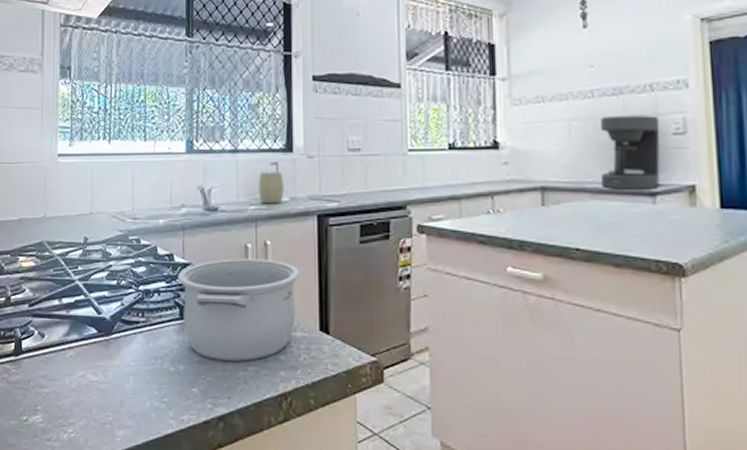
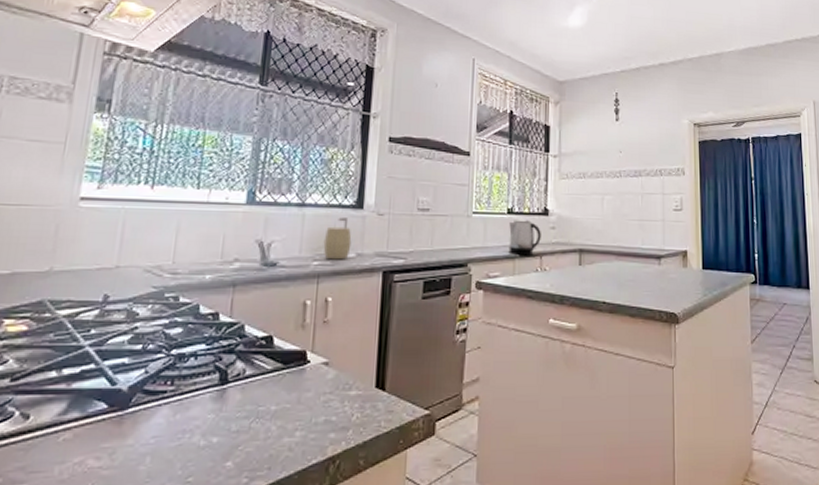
cooking pot: present [177,258,301,362] -> none [220,316,361,428]
kettle: none [452,154,491,196] -> present [508,218,541,256]
coffee maker: present [599,115,660,191] -> none [623,193,665,255]

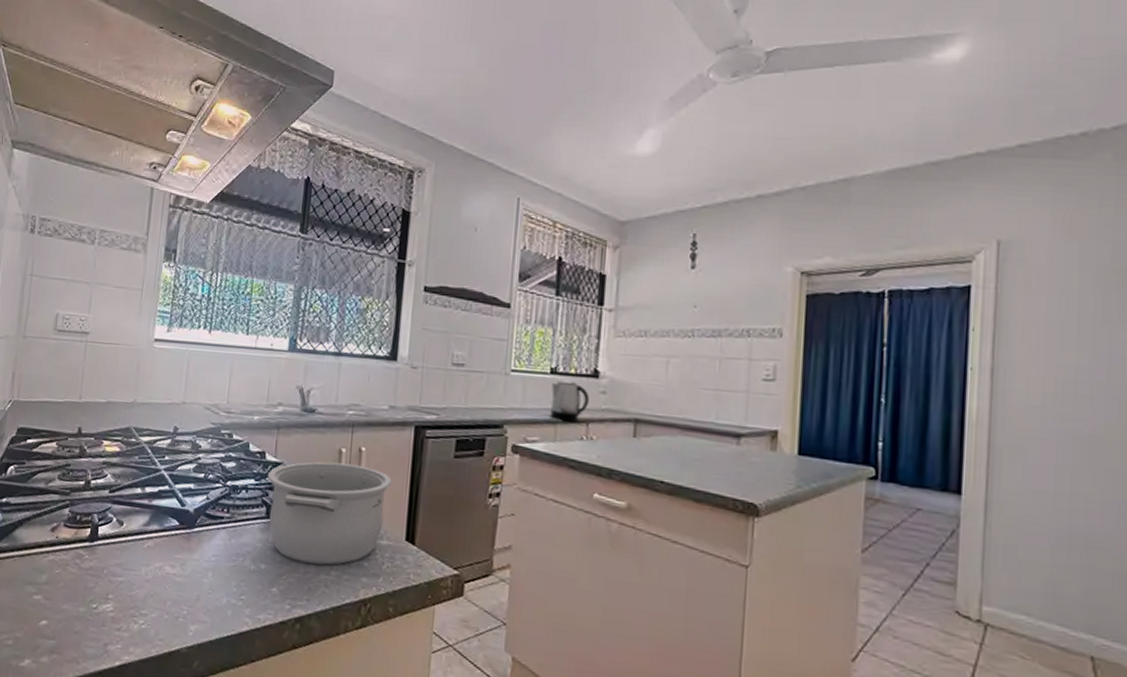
cooking pot: none [220,316,361,428] -> present [267,461,393,565]
soap dispenser: present [323,217,352,260] -> none [357,368,385,412]

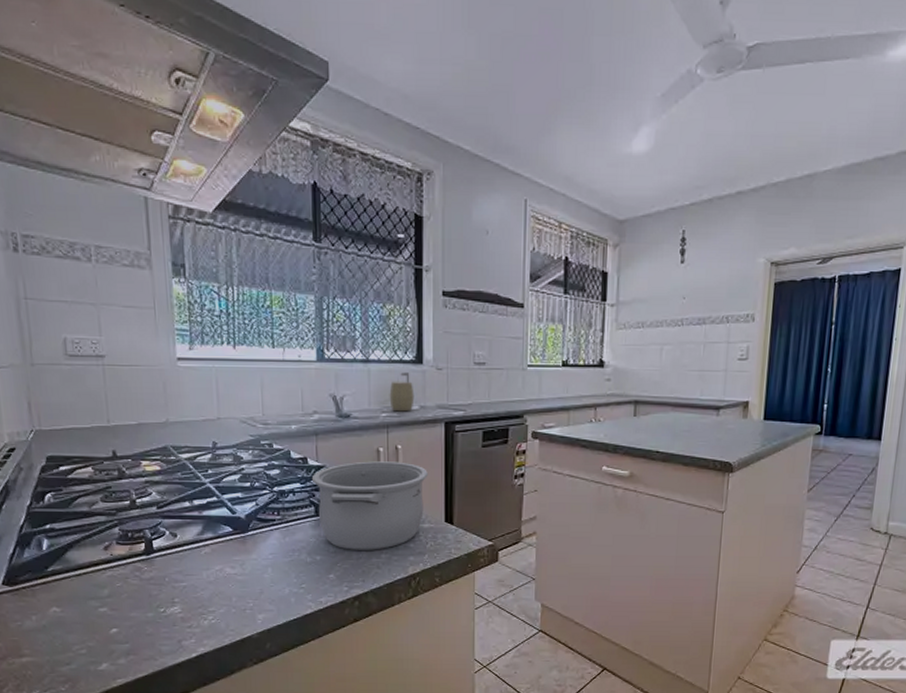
soap dispenser: none [357,368,385,412] -> present [389,372,415,412]
kettle: present [550,380,589,422] -> none [563,371,596,408]

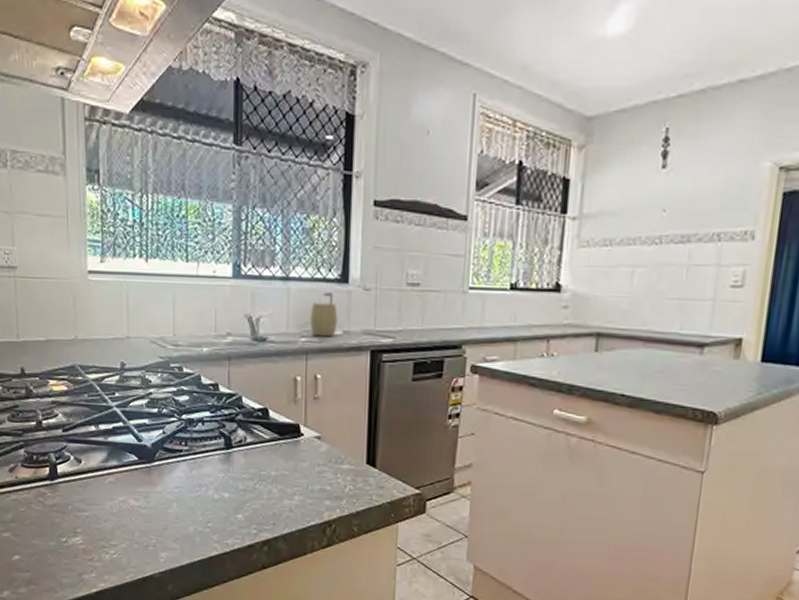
cooking pot: present [311,461,429,550] -> none [222,391,351,491]

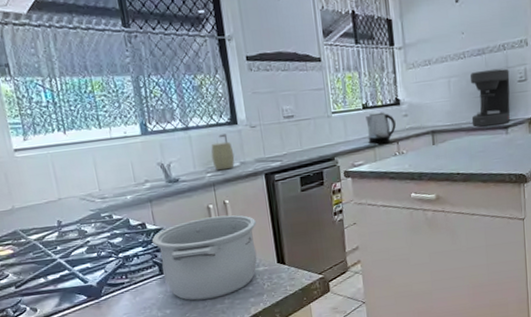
cooking pot: none [222,391,351,491] -> present [151,215,257,301]
kettle: none [509,295,550,339] -> present [366,111,396,145]
coffee maker: none [654,265,721,342] -> present [469,68,510,128]

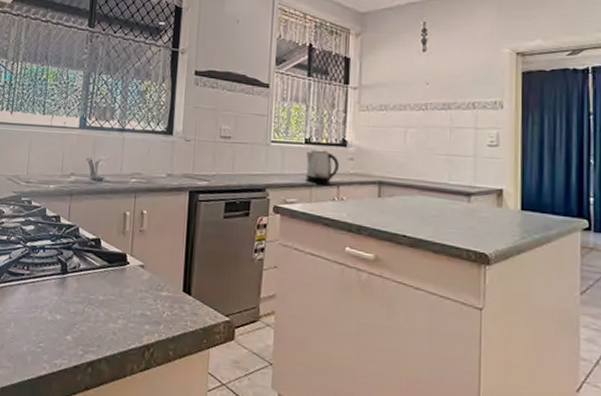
cooking pot: present [151,215,257,301] -> none [61,223,171,315]
soap dispenser: present [211,133,235,171] -> none [139,142,163,179]
coffee maker: present [469,68,510,128] -> none [427,127,478,192]

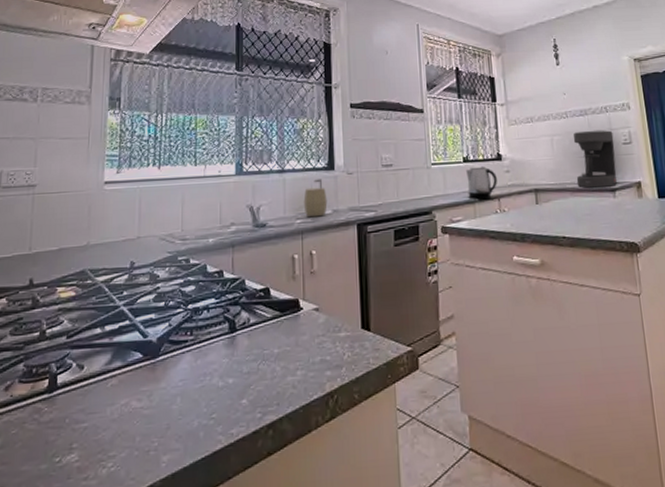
soap dispenser: none [139,142,163,179] -> present [303,179,328,218]
coffee maker: none [427,127,478,192] -> present [573,130,617,189]

